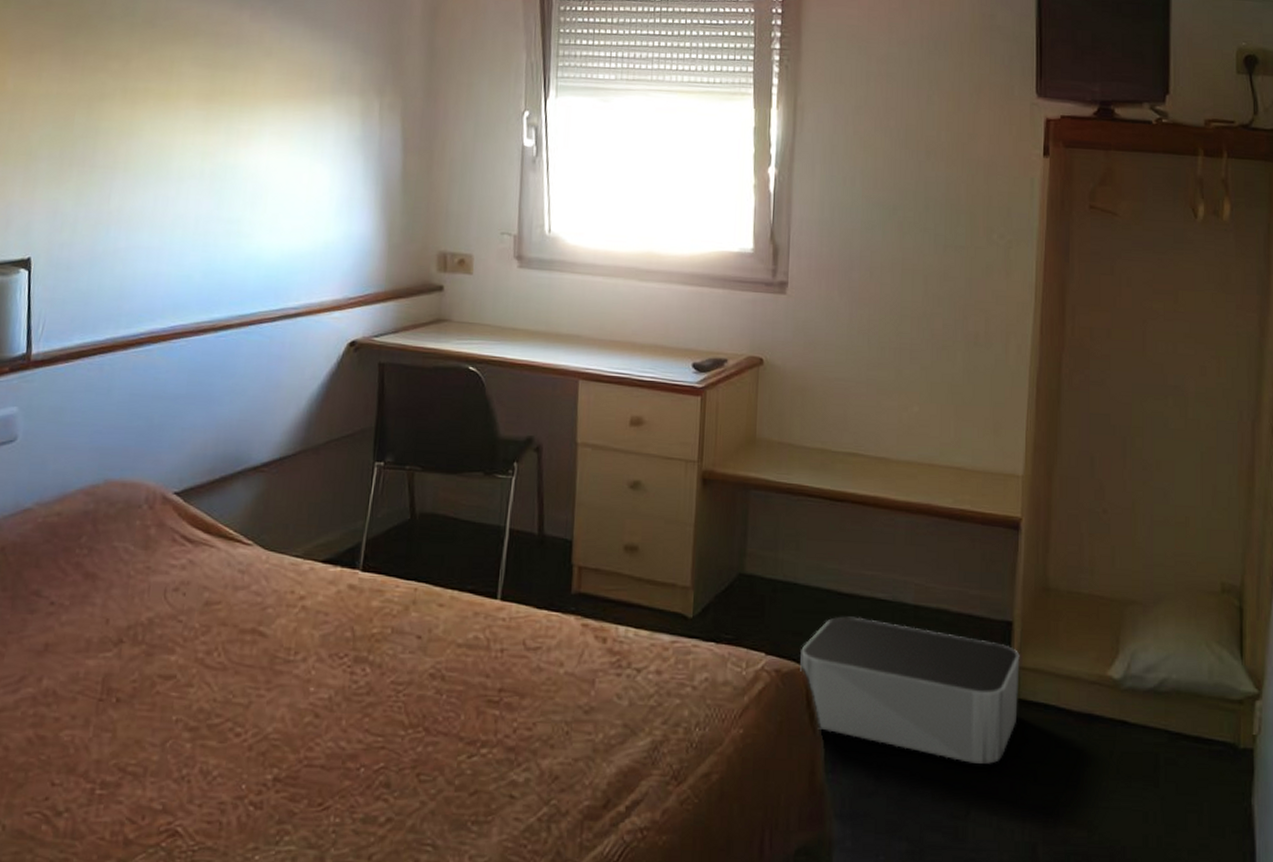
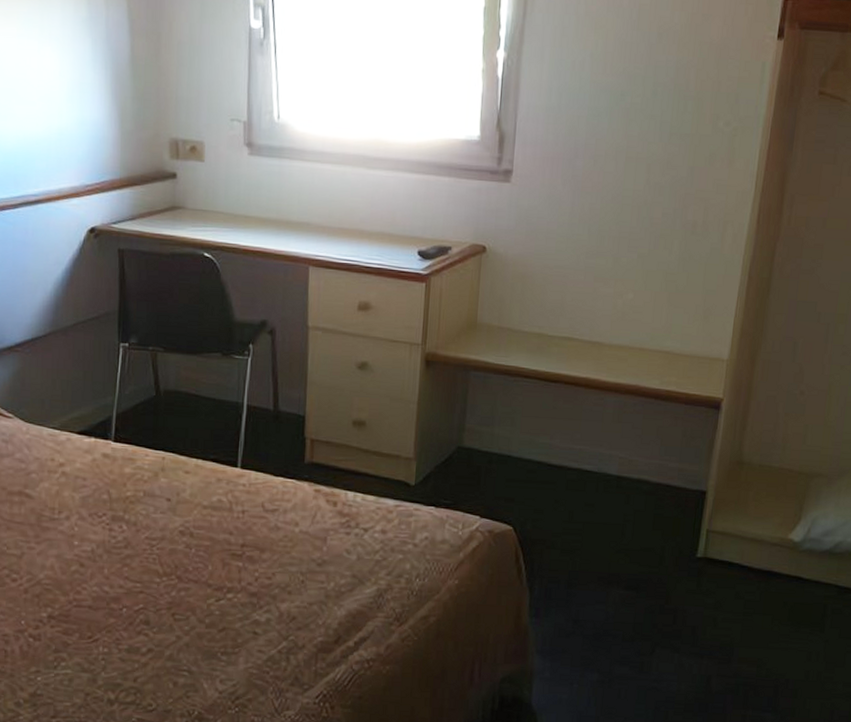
storage bin: present [800,616,1020,764] -> none [511,485,711,611]

